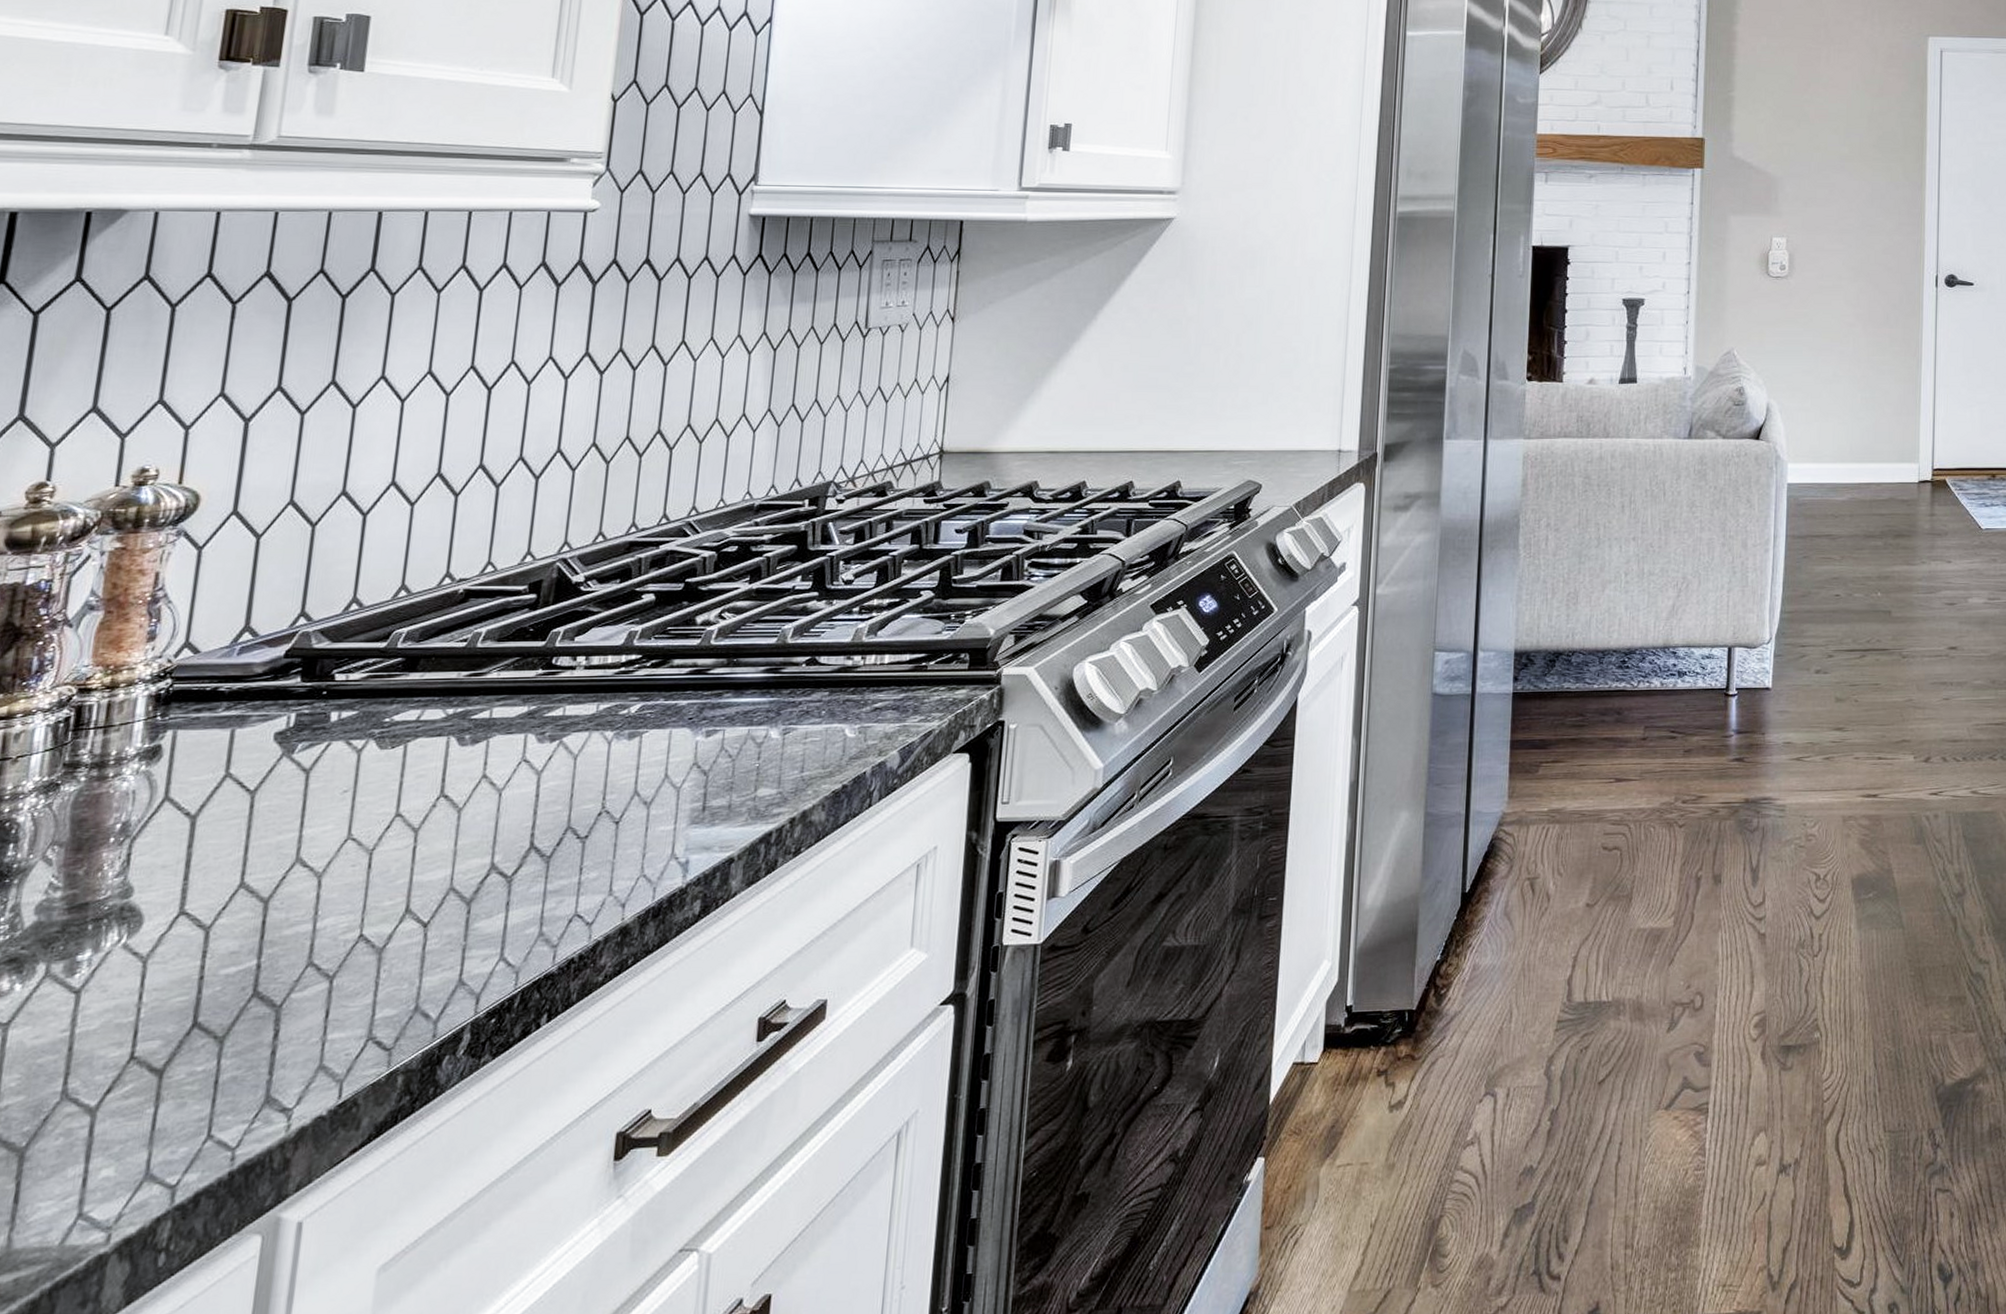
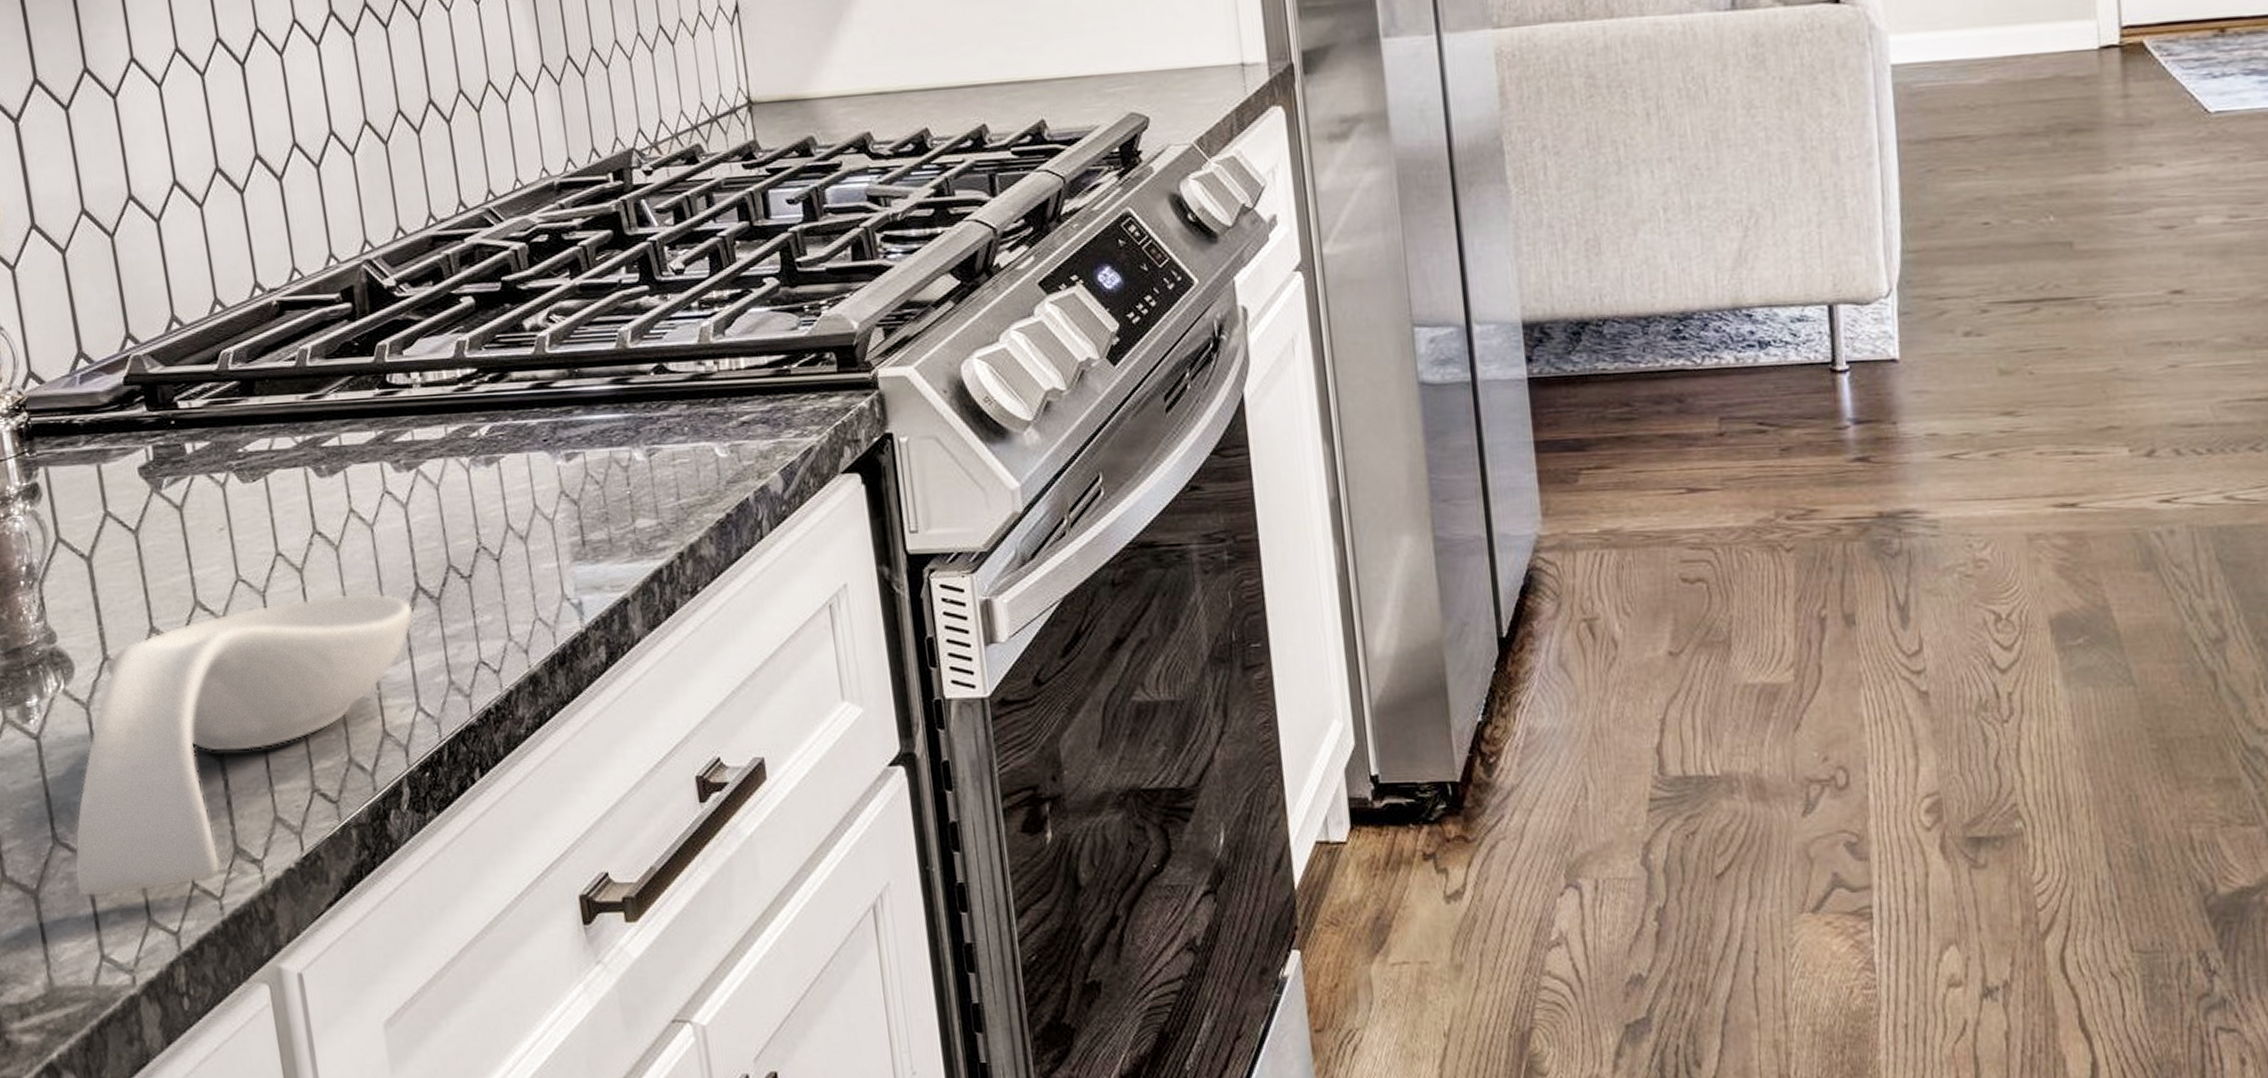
spoon rest: none [72,851,522,1154] -> present [74,593,414,898]

